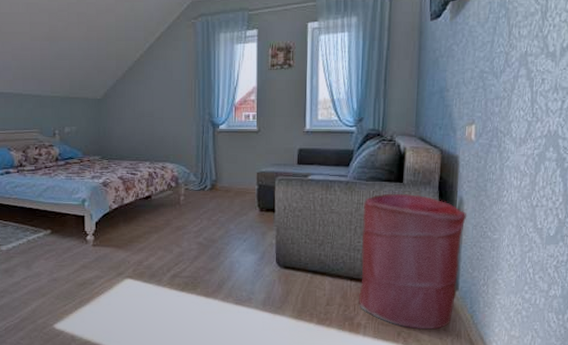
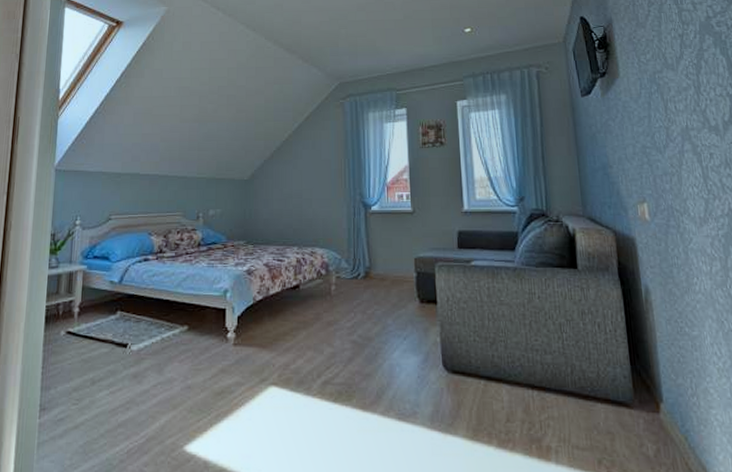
laundry hamper: present [359,193,467,330] -> none [535,281,662,456]

